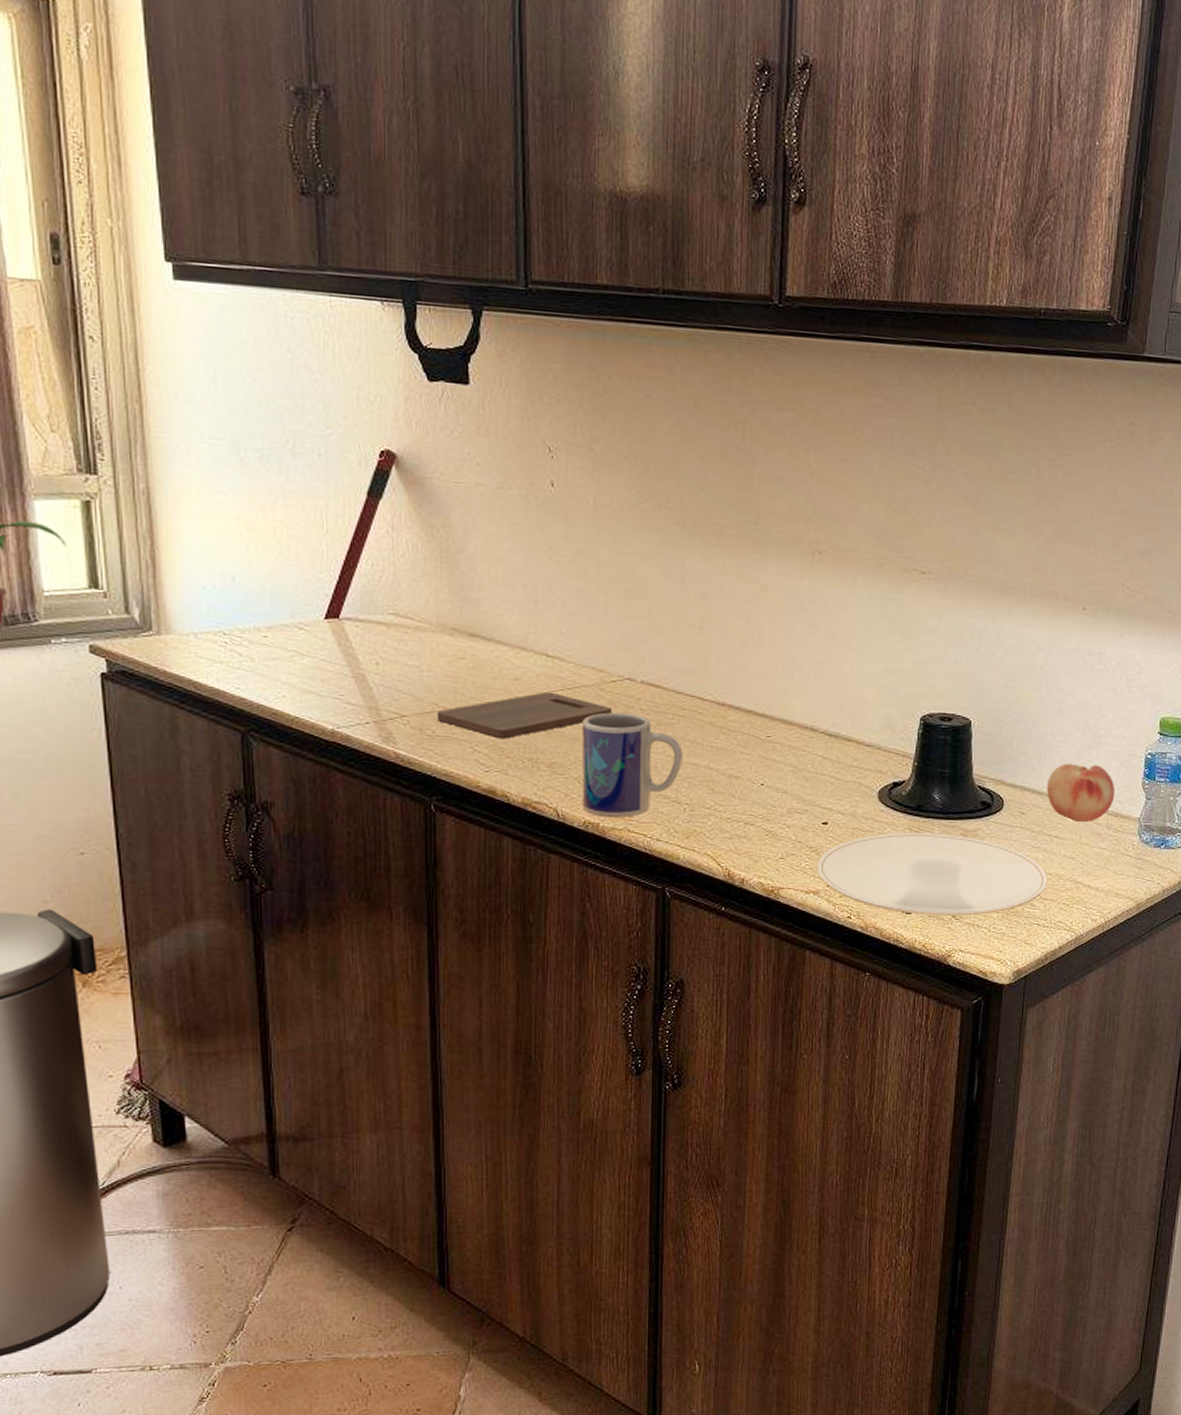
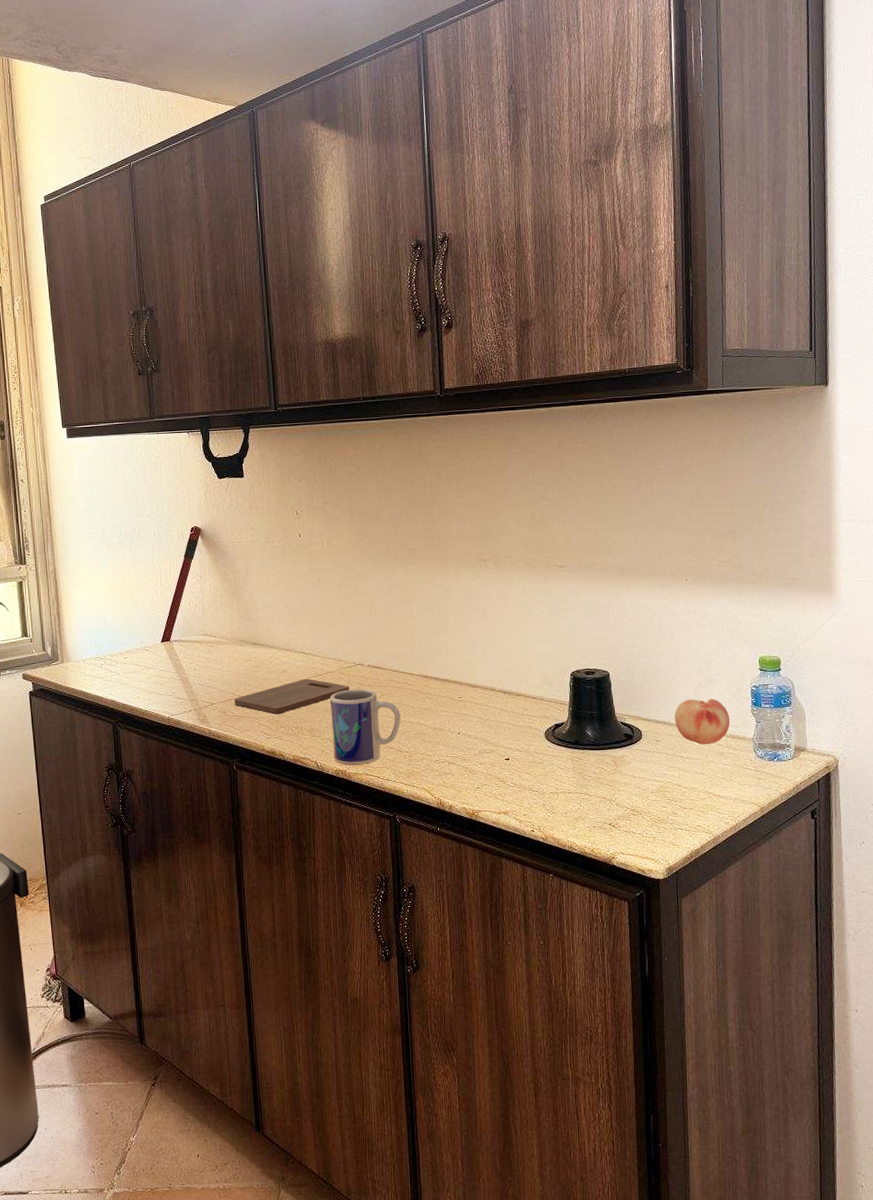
plate: present [817,832,1048,916] -> none [505,761,685,827]

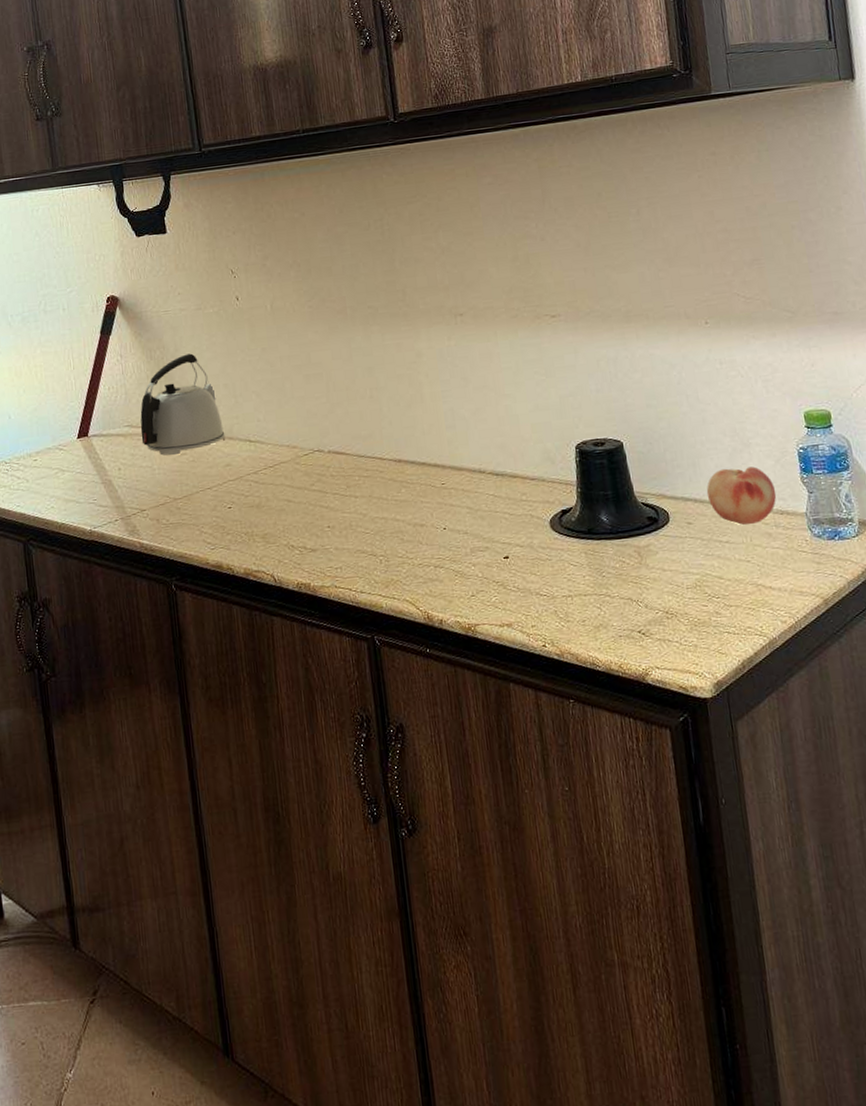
kettle: none [214,578,284,661] -> present [140,353,226,456]
cutting board: present [234,678,349,715] -> none [168,471,308,519]
mug: present [329,689,401,766] -> none [284,480,373,578]

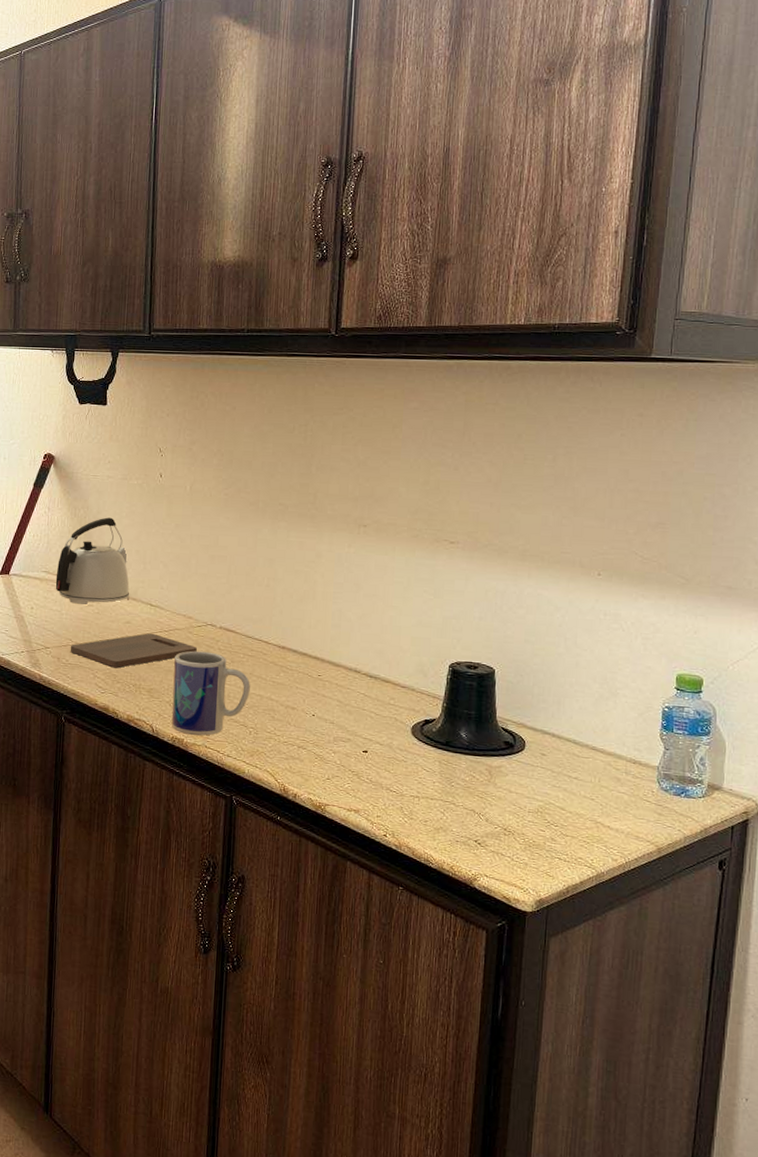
cutting board: none [168,471,308,519] -> present [70,633,197,668]
mug: none [284,480,373,578] -> present [171,650,250,736]
fruit: present [706,466,777,526] -> none [565,711,633,768]

